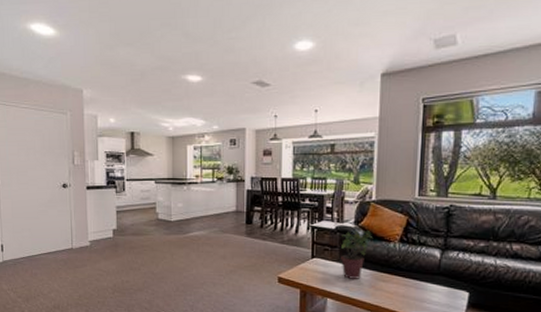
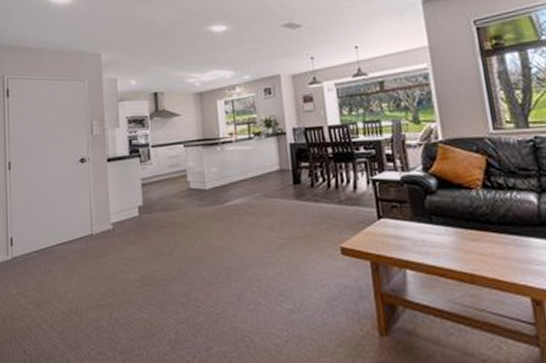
potted plant: present [341,229,374,279] -> none [410,176,450,242]

